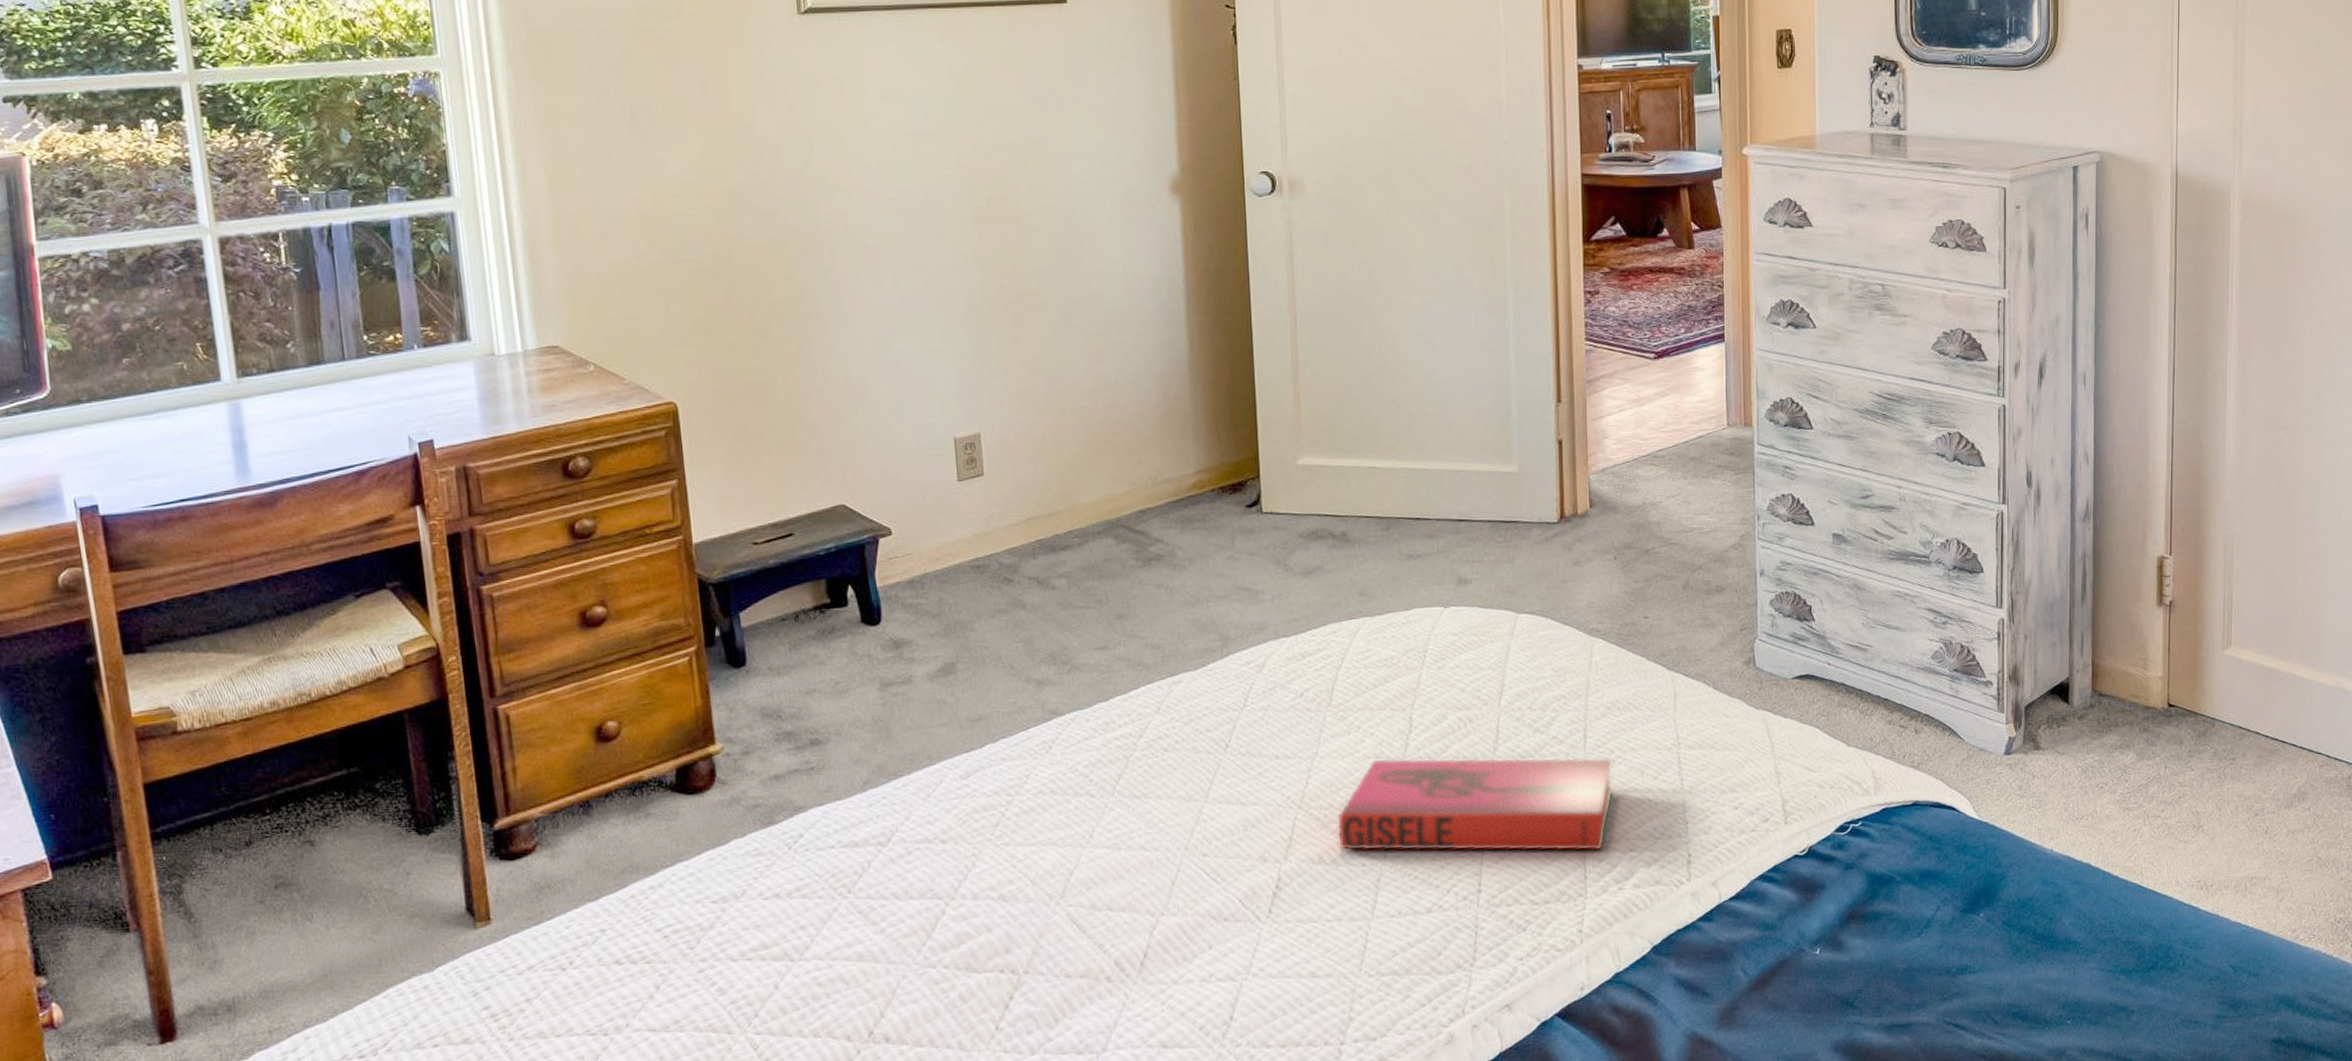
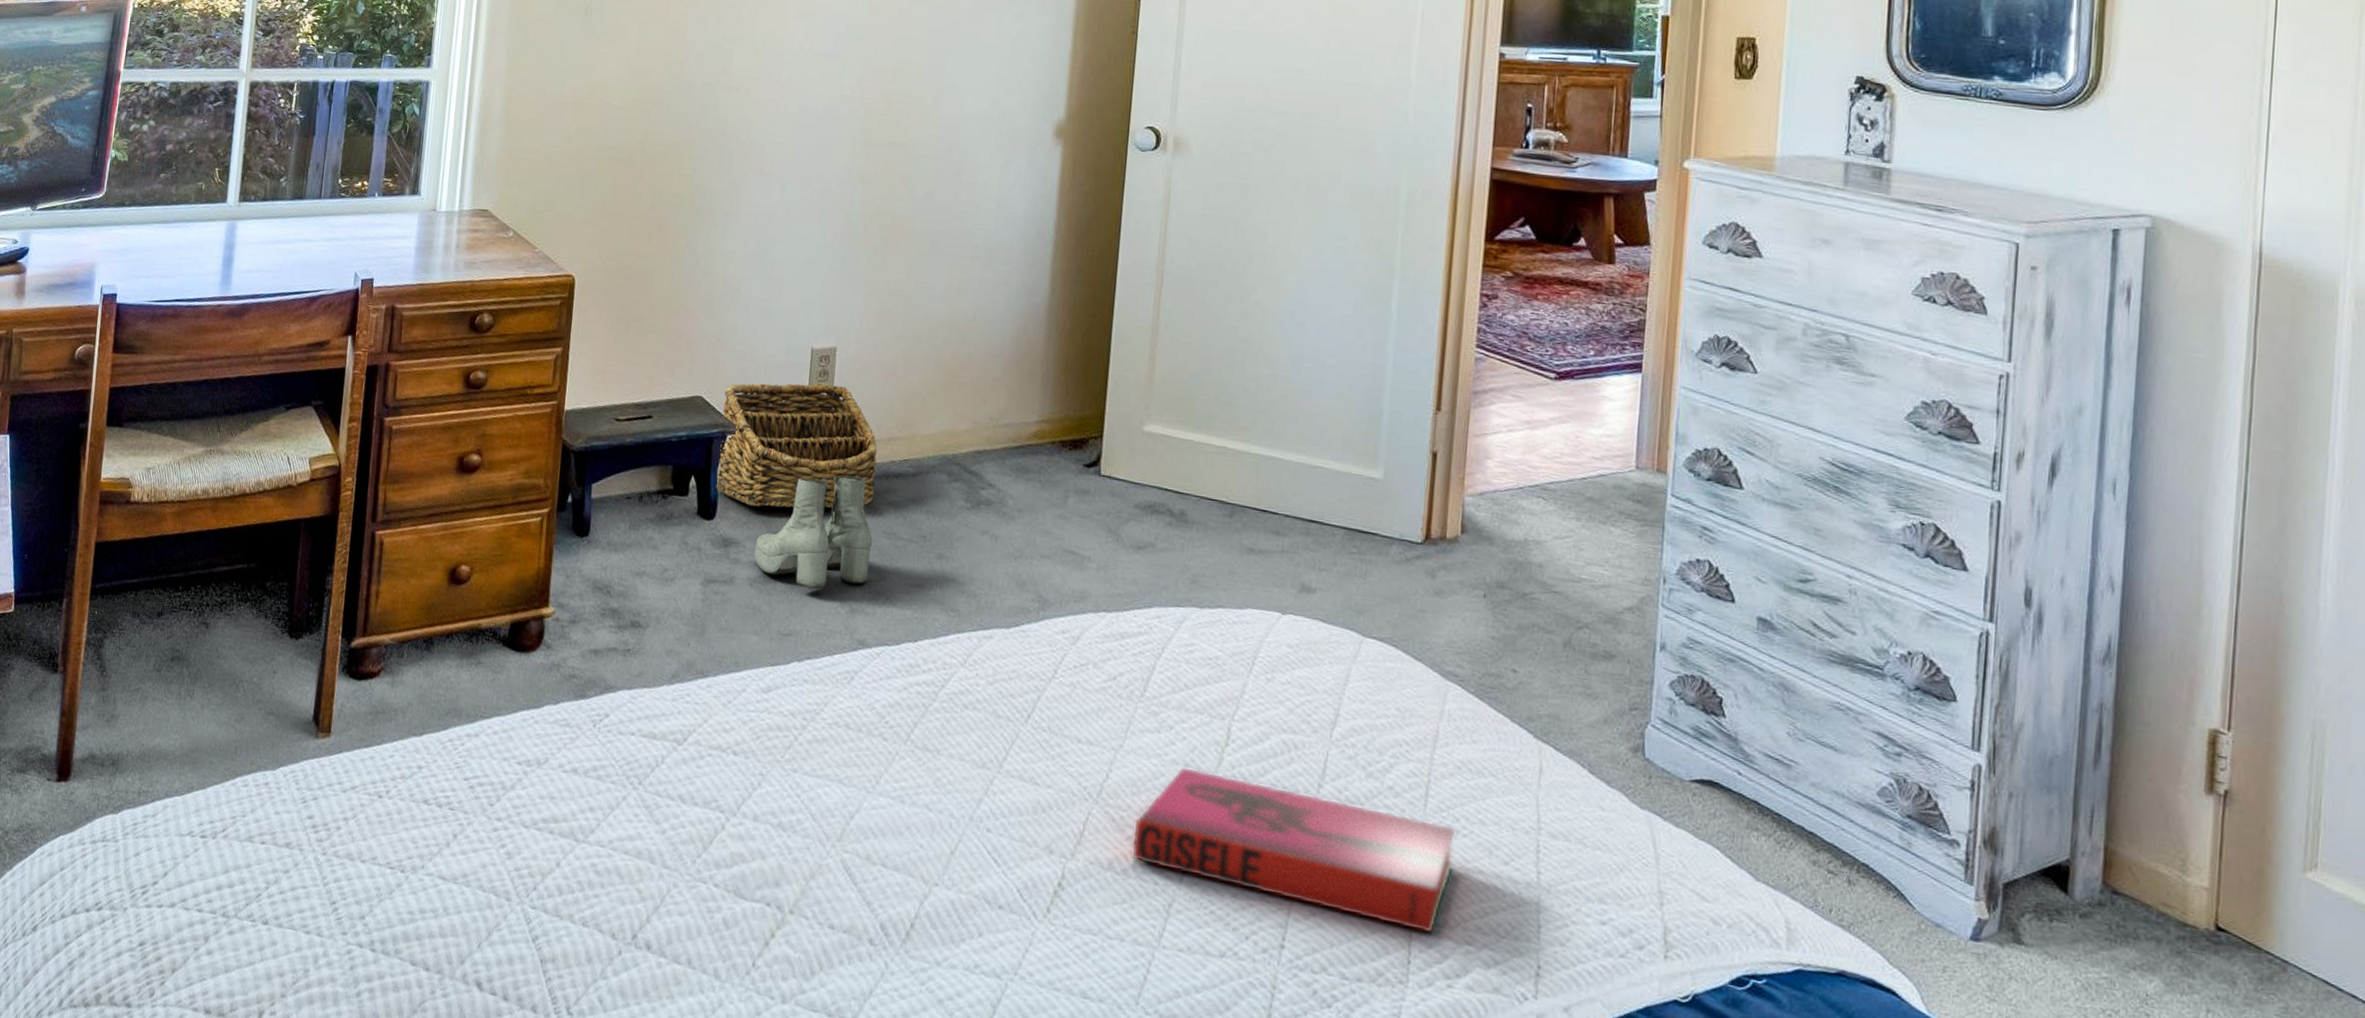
basket: none [868,470,1044,604] -> present [715,383,877,508]
boots: none [928,555,1050,671] -> present [754,475,873,589]

